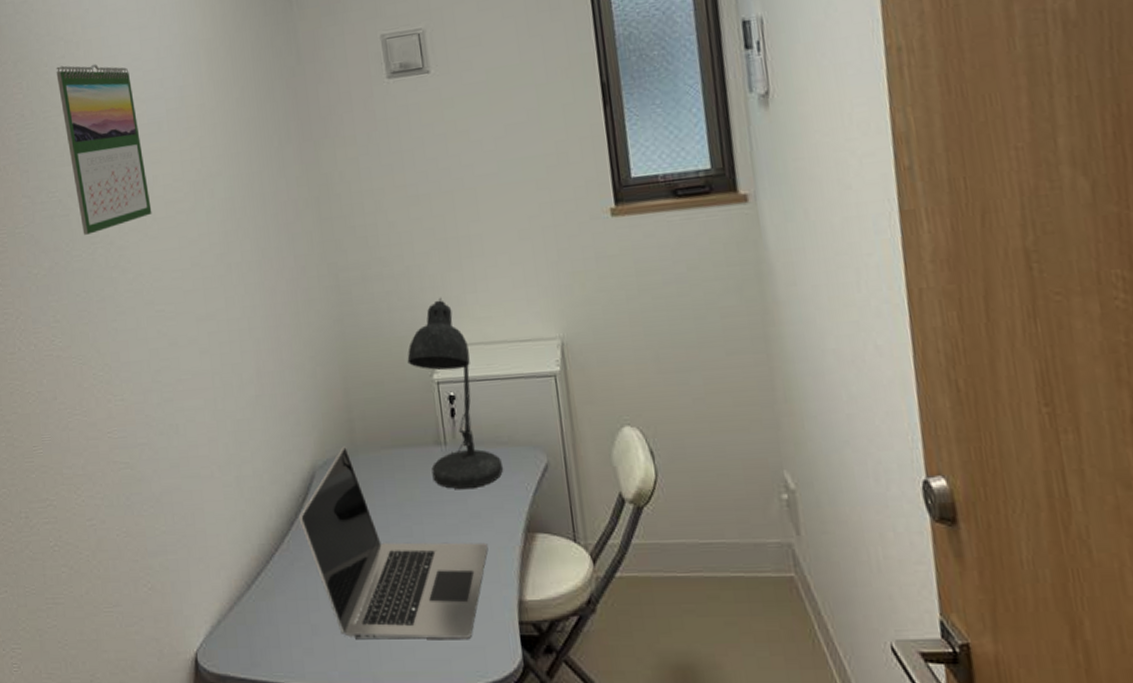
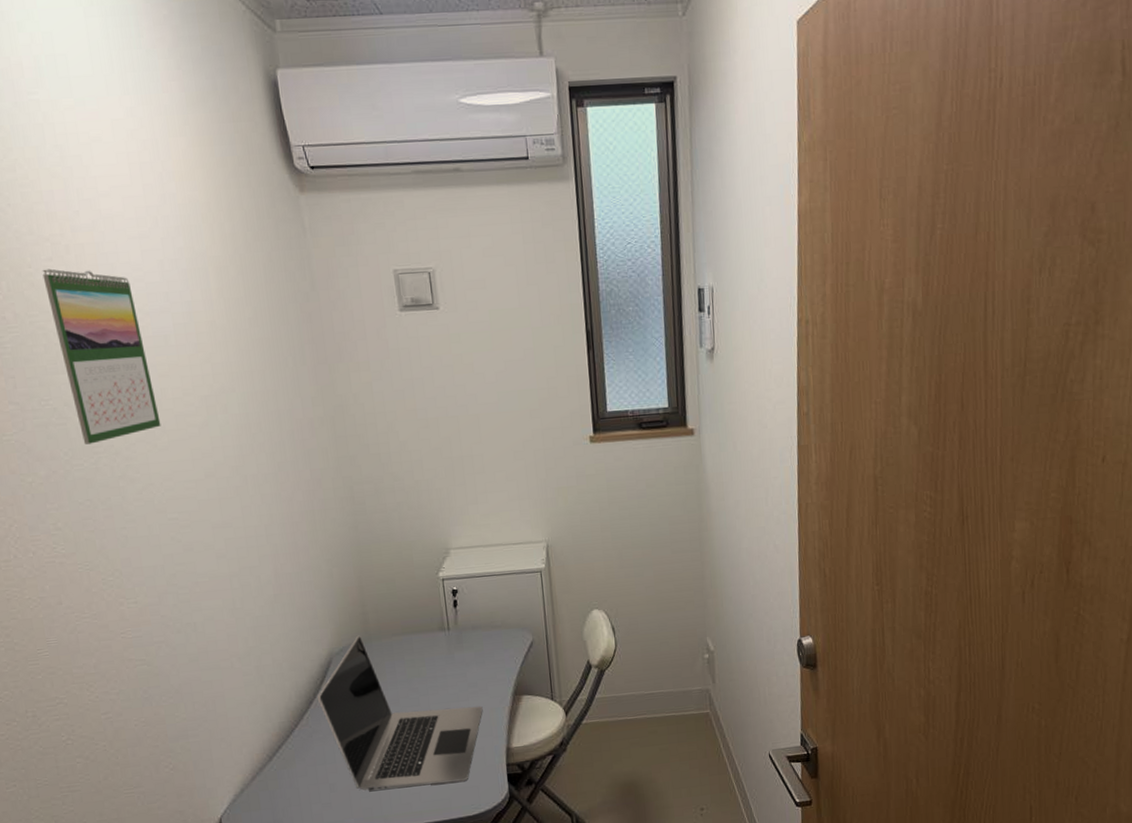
desk lamp: present [407,297,503,490] -> none [416,507,496,666]

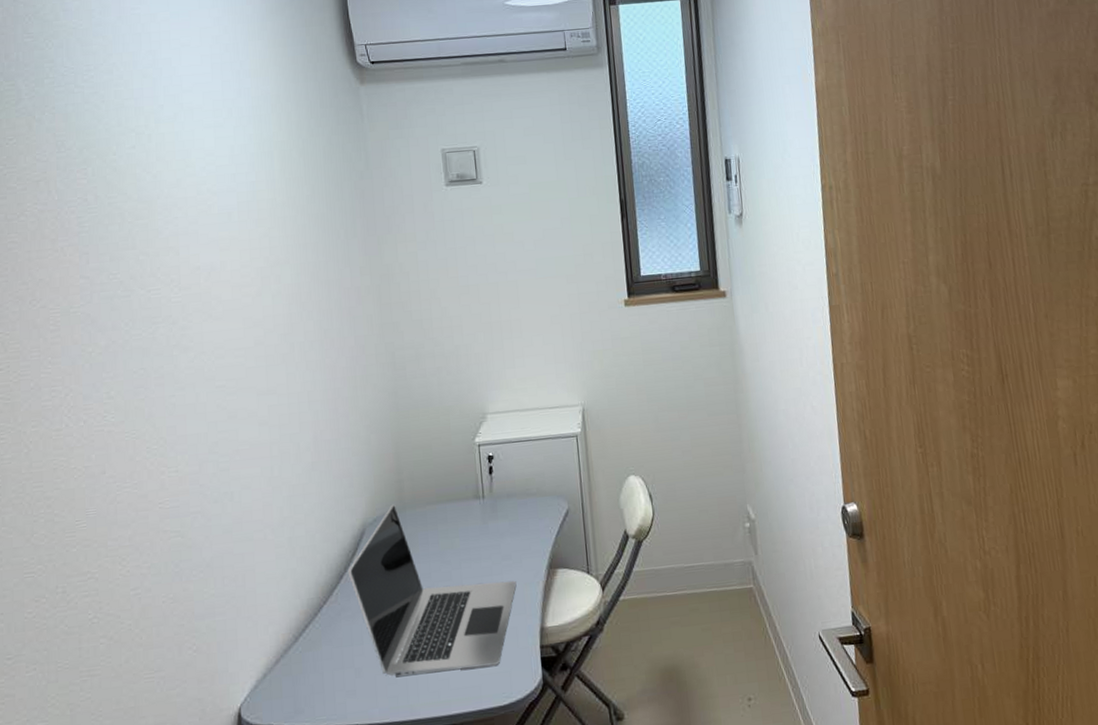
calendar: present [42,268,161,445] -> none [125,155,218,315]

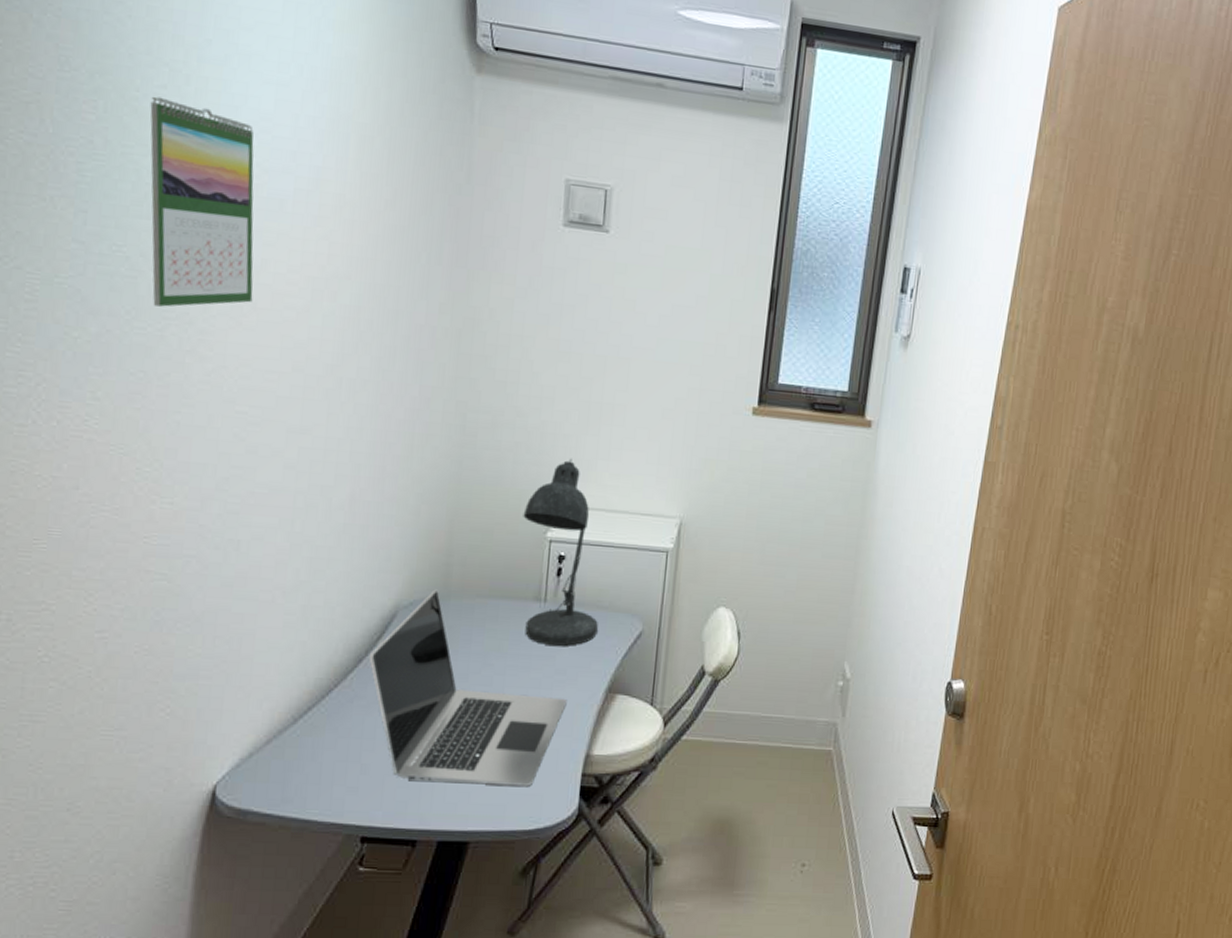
calendar: none [125,155,218,315] -> present [150,96,254,307]
desk lamp: none [453,372,531,537] -> present [523,458,598,646]

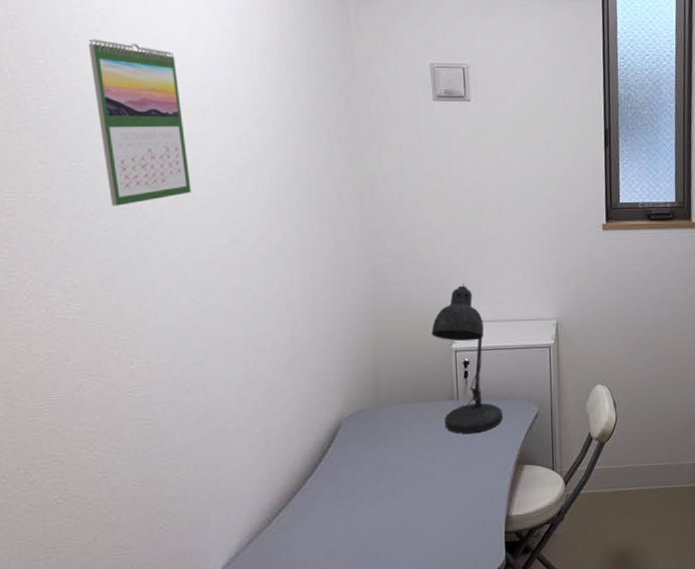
laptop: present [368,589,567,786] -> none [322,401,486,557]

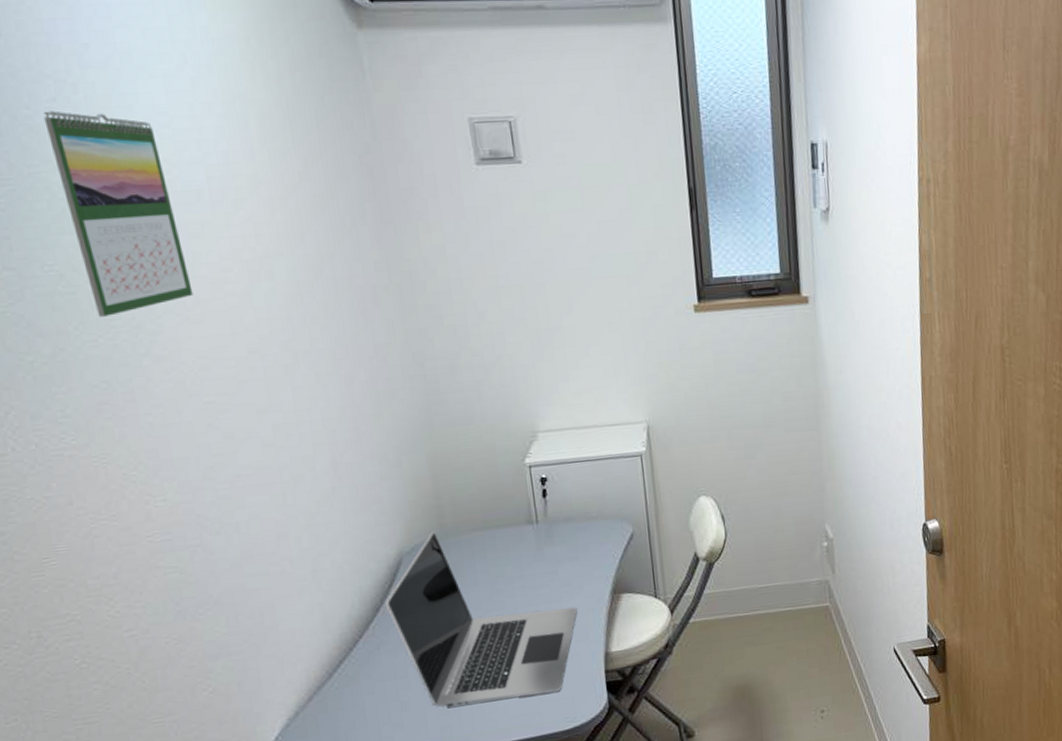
laptop: none [322,401,486,557] -> present [384,531,578,708]
desk lamp: present [431,283,502,435] -> none [498,385,592,563]

